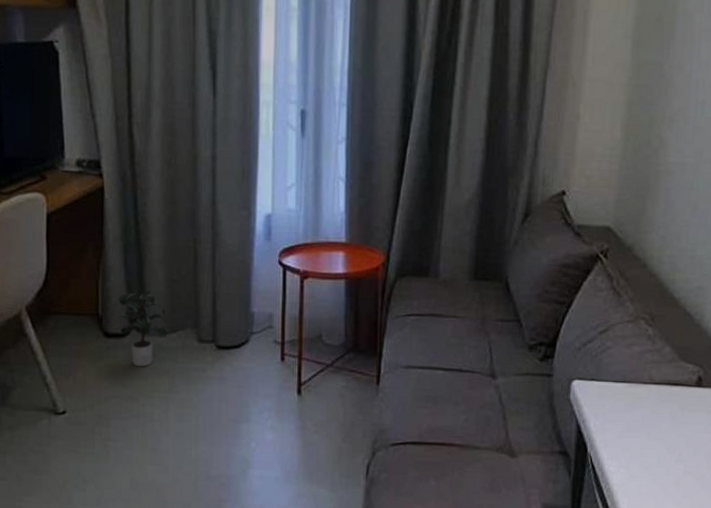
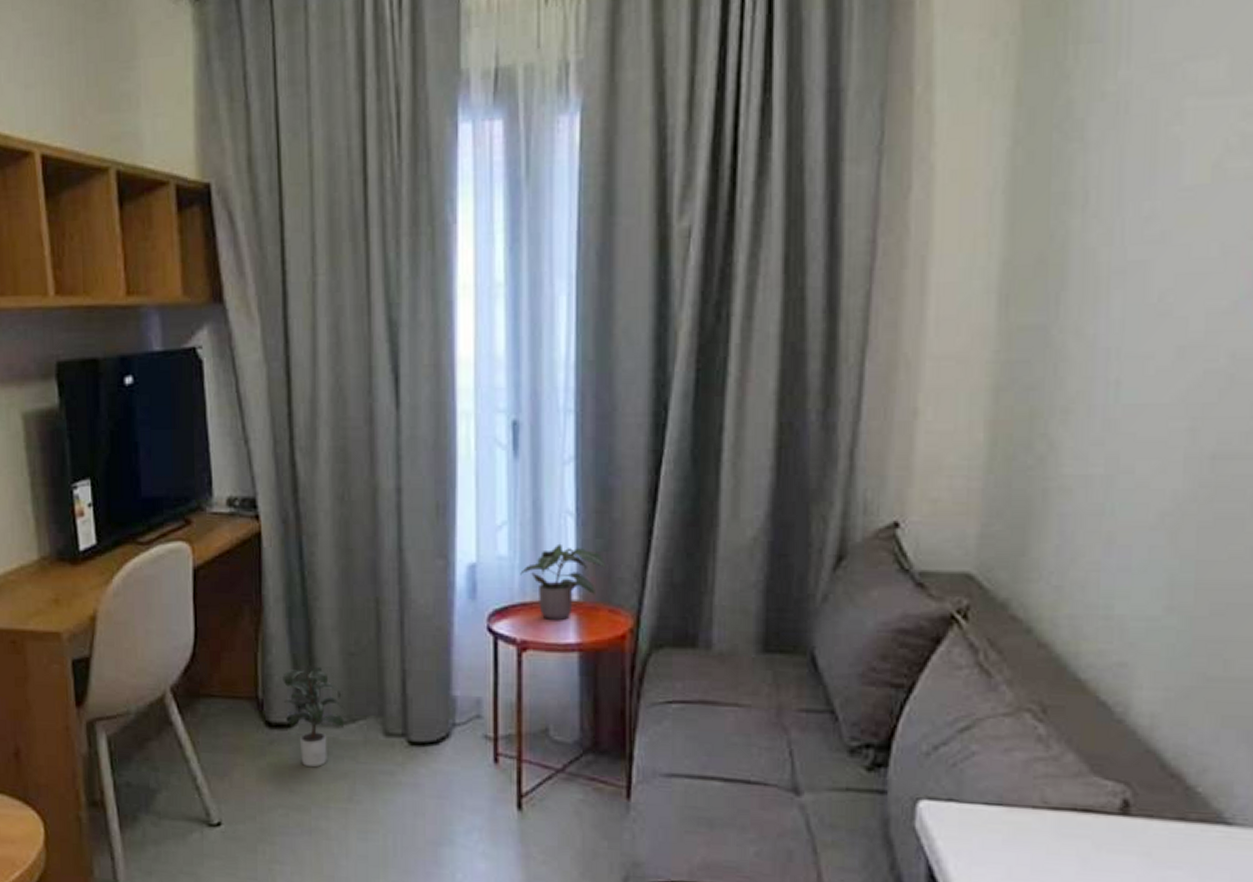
potted plant: none [304,200,367,256] -> present [520,543,607,620]

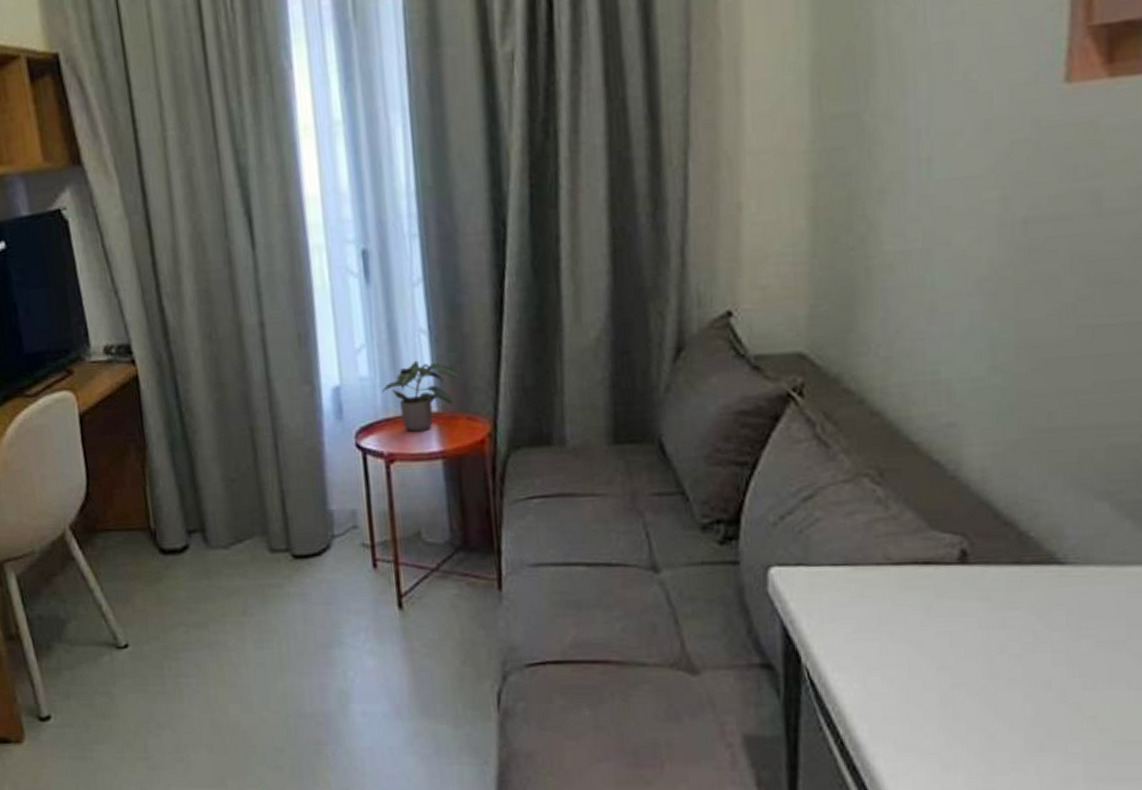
potted plant: present [283,666,345,768] -> none [171,494,232,587]

